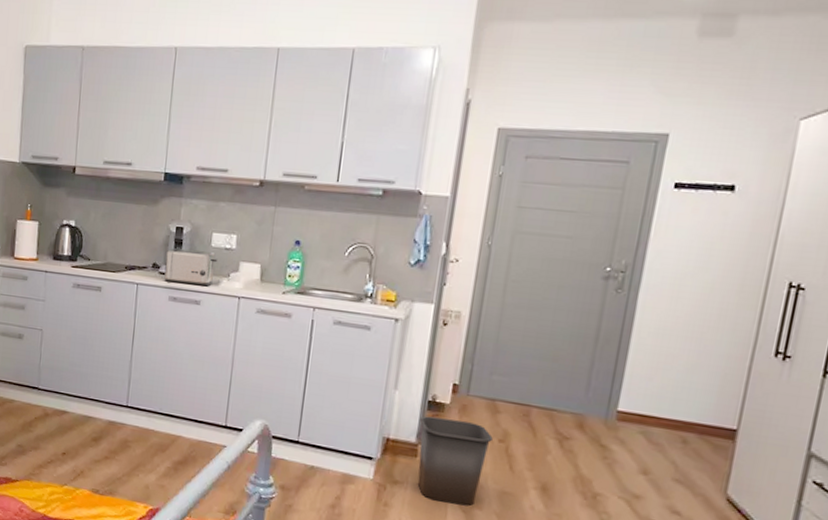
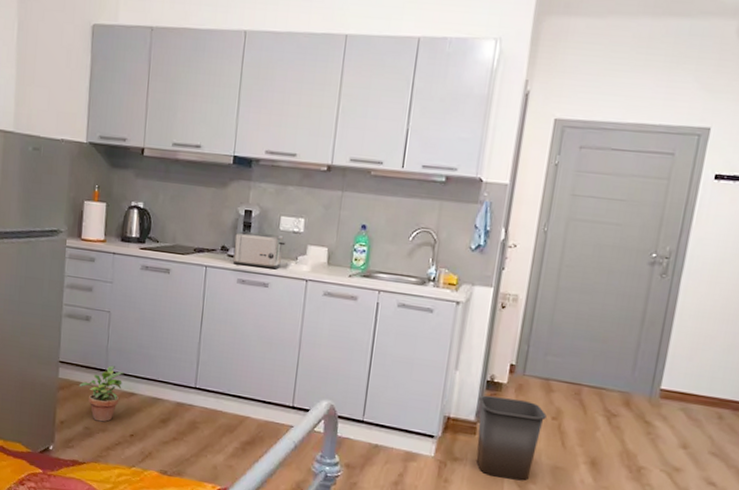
potted plant: none [12,383,57,440] -> present [79,365,125,422]

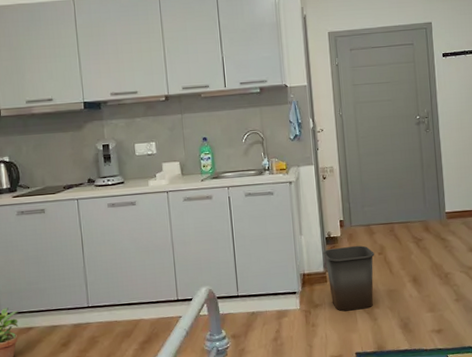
toaster: present [232,231,286,270] -> none [98,160,143,193]

